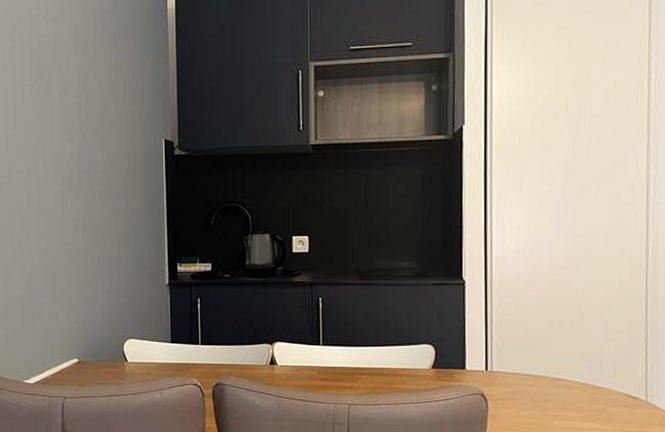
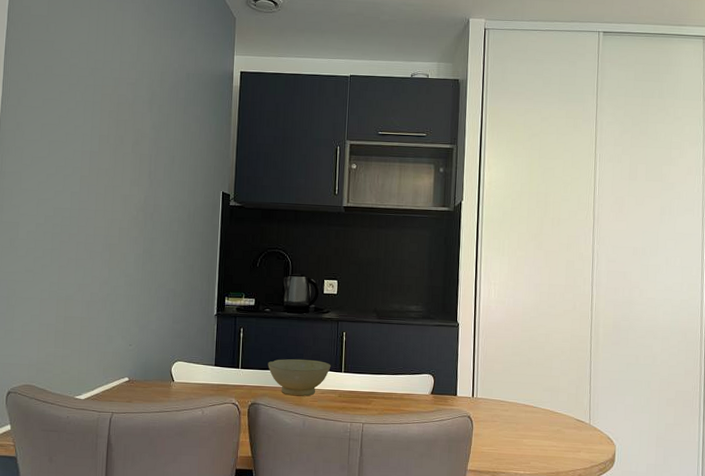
bowl: none [231,331,306,376] -> present [268,358,331,397]

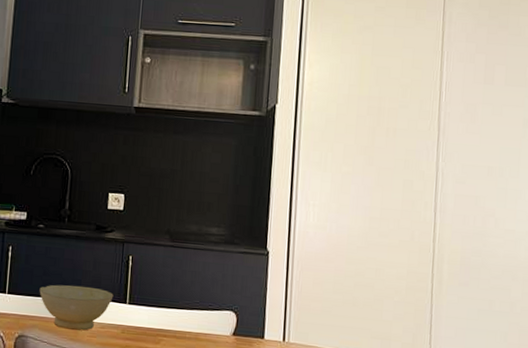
kettle: present [283,273,320,314] -> none [59,184,103,232]

